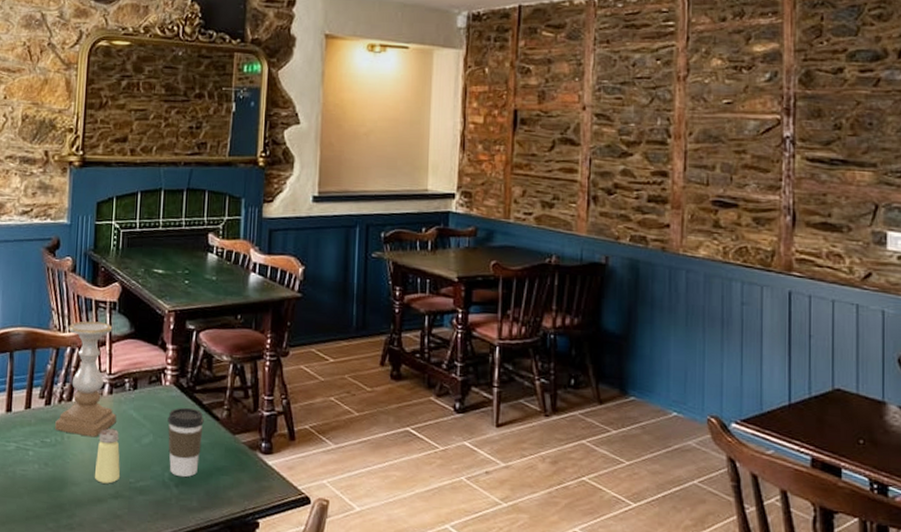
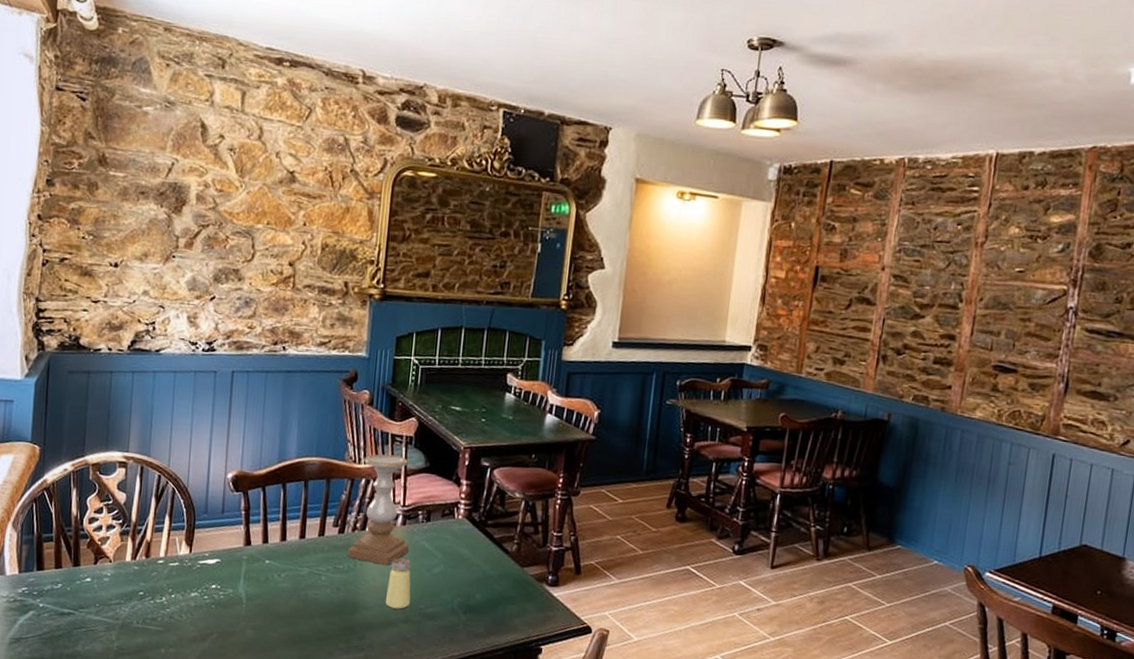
coffee cup: present [167,407,204,477] -> none [458,540,494,605]

